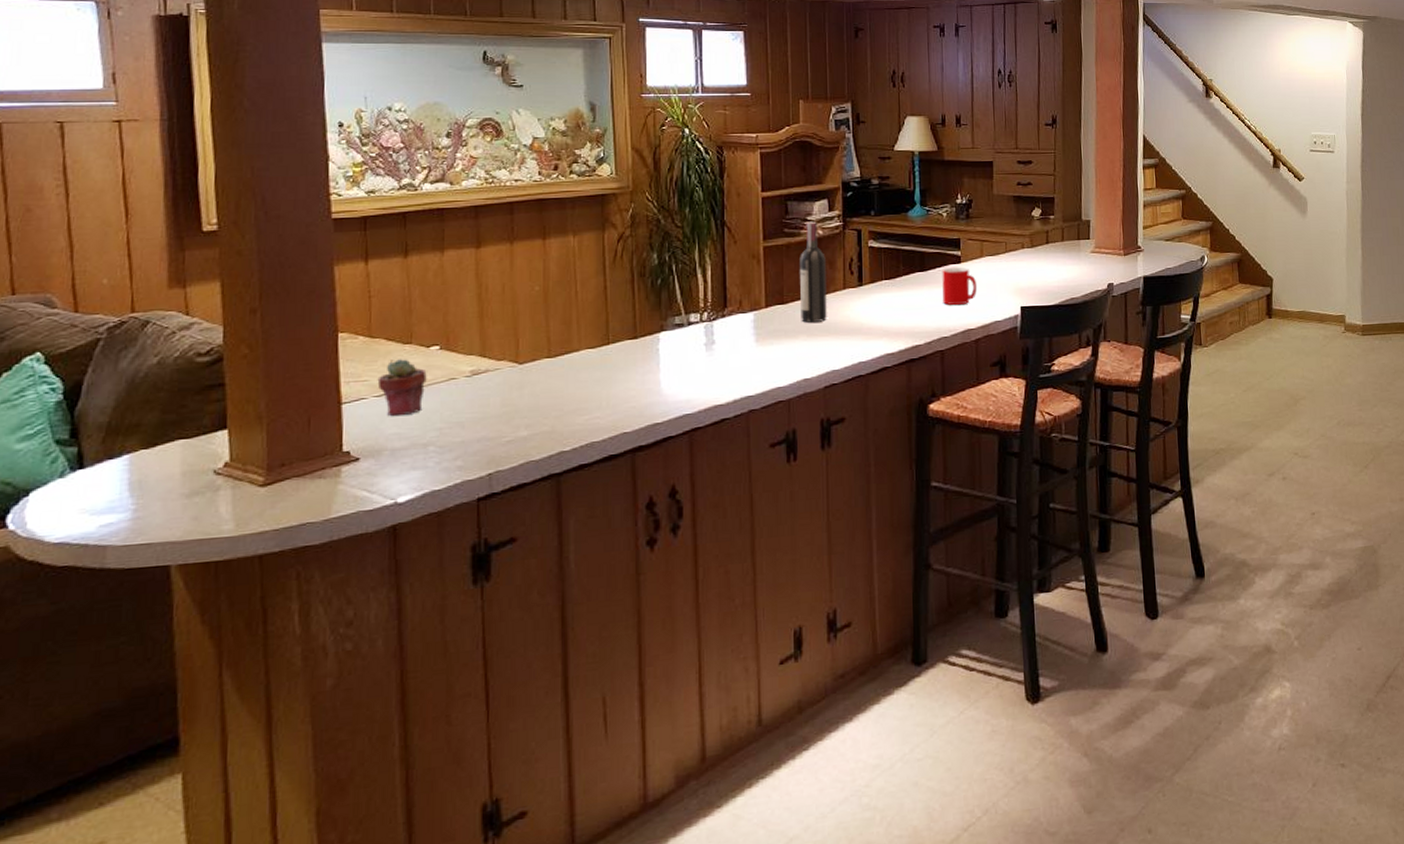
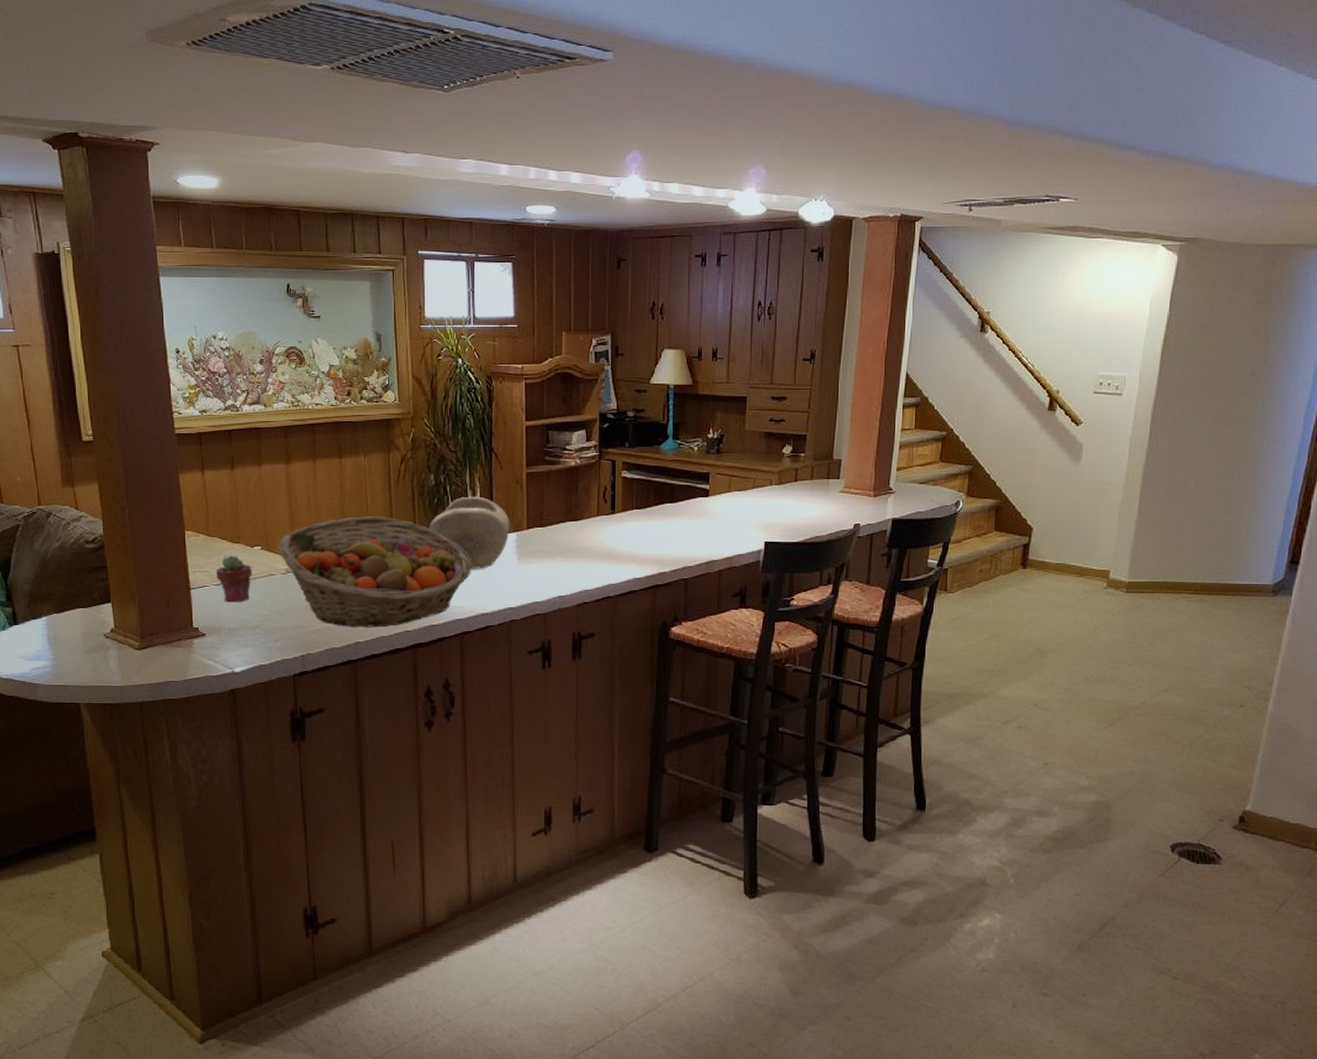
fruit basket: none [462,302,703,435] -> present [278,516,472,627]
decorative bowl: none [652,274,746,356] -> present [430,496,510,569]
wine bottle: present [800,221,827,323] -> none [558,450,582,545]
cup: present [942,267,978,306] -> none [689,500,724,537]

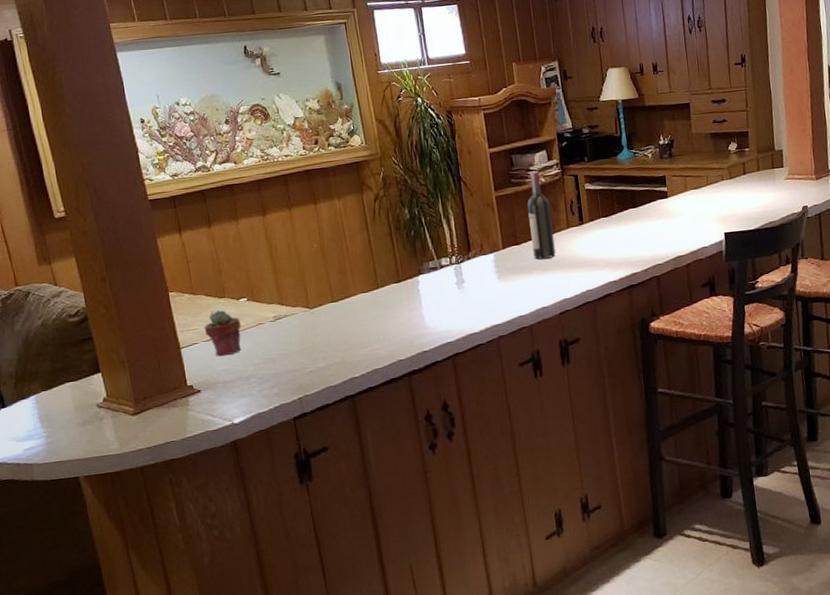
fruit basket: present [278,516,472,627] -> none [264,254,456,365]
decorative bowl: present [430,496,510,569] -> none [409,224,487,293]
wine bottle: none [558,450,582,545] -> present [527,170,556,260]

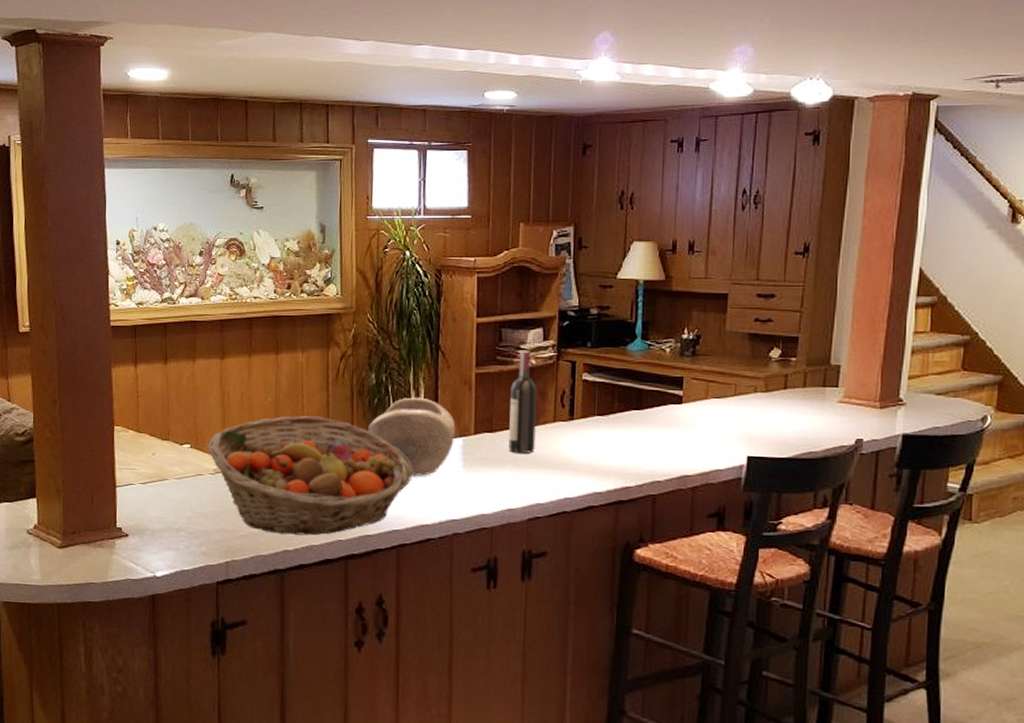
potted succulent: present [204,310,242,357] -> none [142,453,180,503]
fruit basket: none [264,254,456,365] -> present [208,416,413,536]
decorative bowl: none [409,224,487,293] -> present [368,397,456,476]

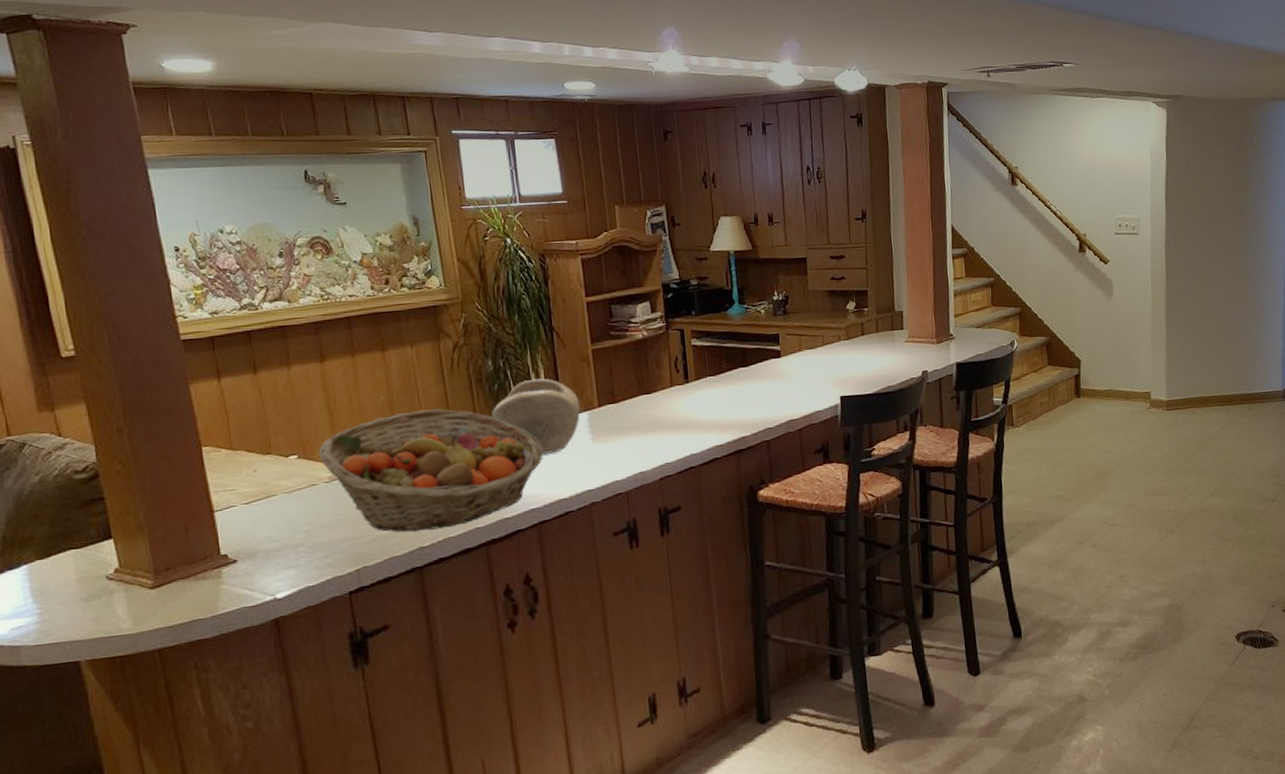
wine bottle: present [508,350,537,454] -> none [627,323,657,420]

